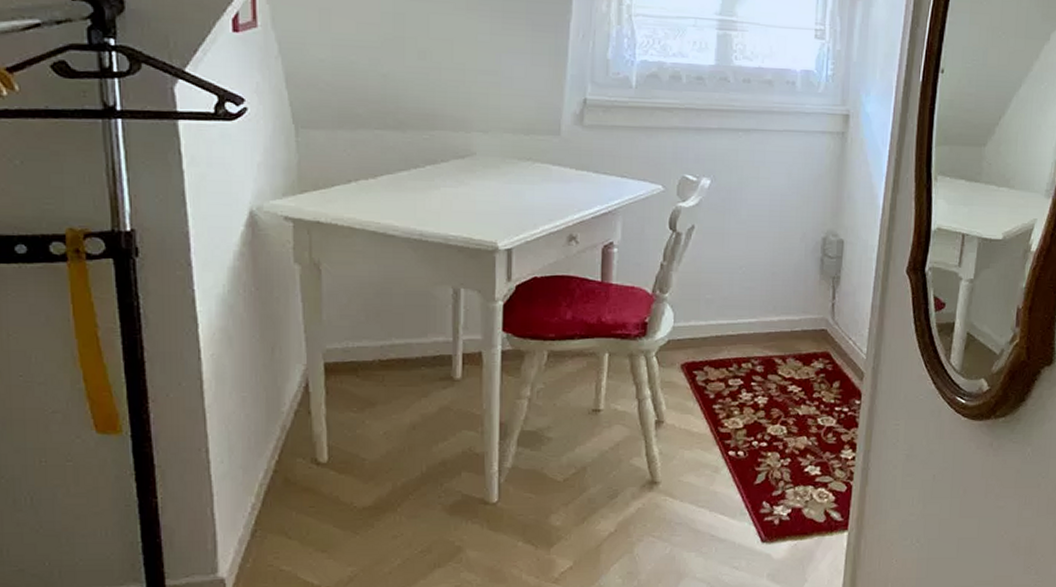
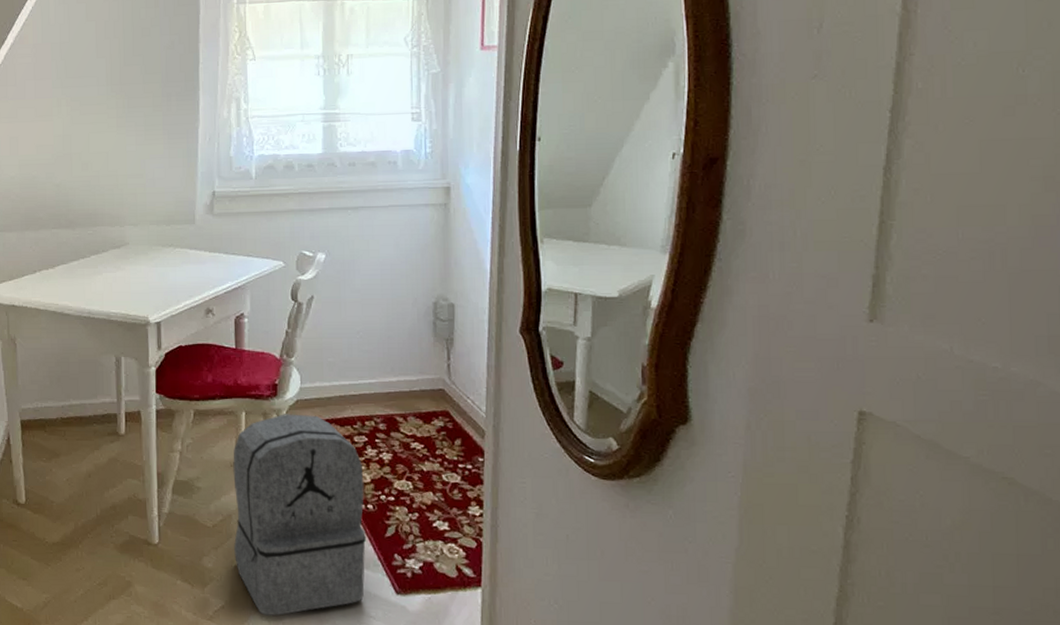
backpack: none [587,355,736,574] -> present [233,414,366,616]

